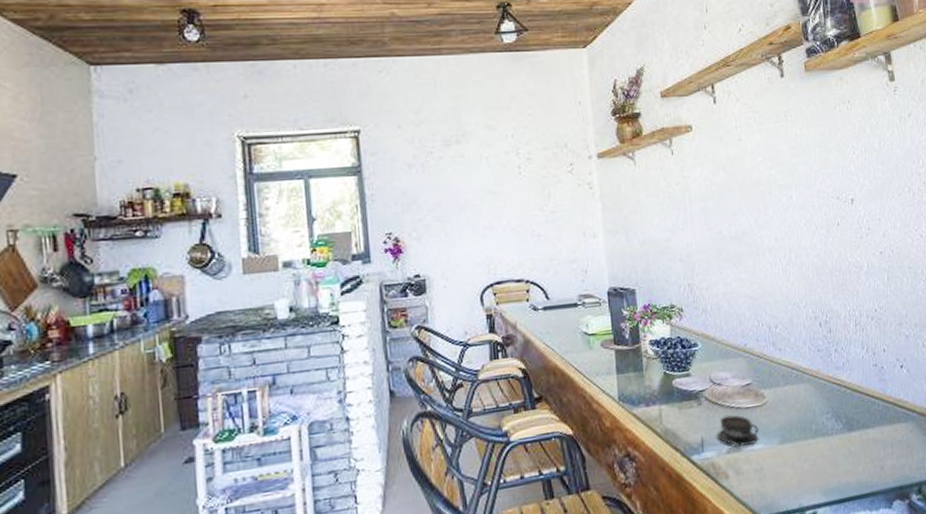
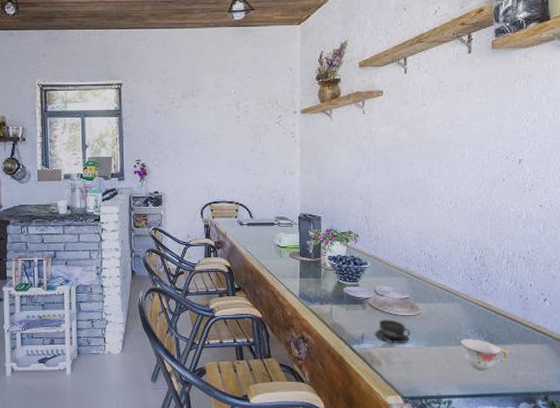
teacup: none [817,425,872,467] -> present [461,338,508,371]

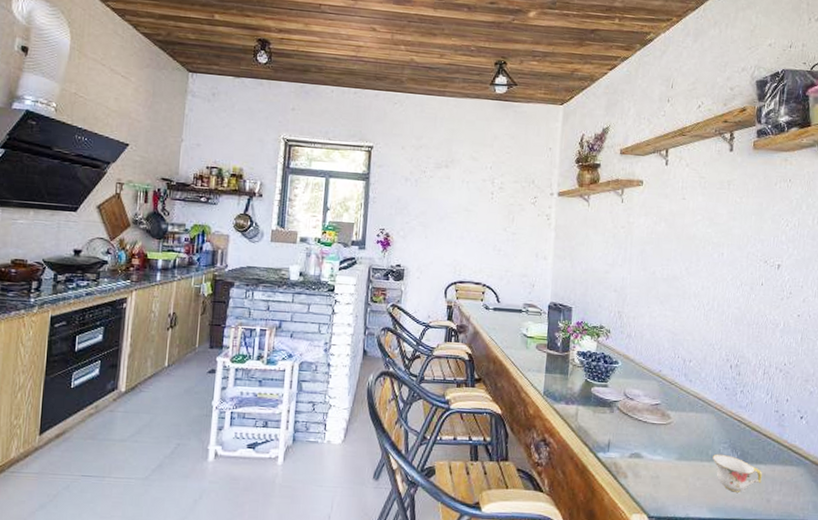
teacup: present [375,319,411,343] -> none [622,426,661,455]

